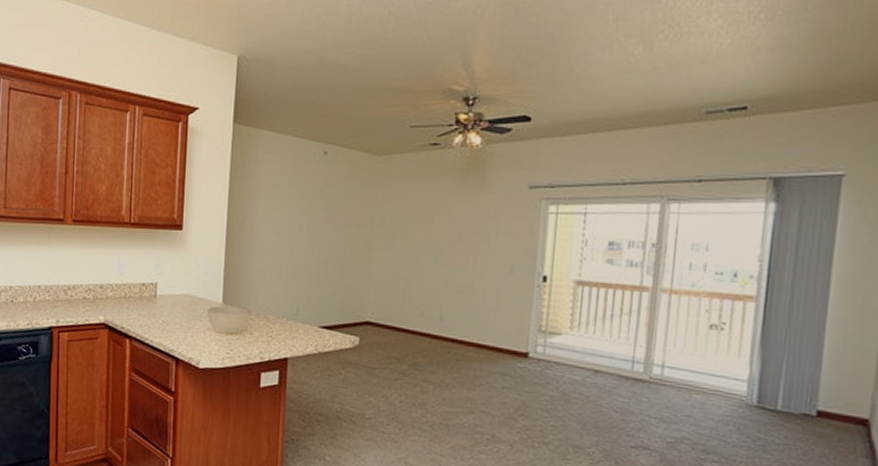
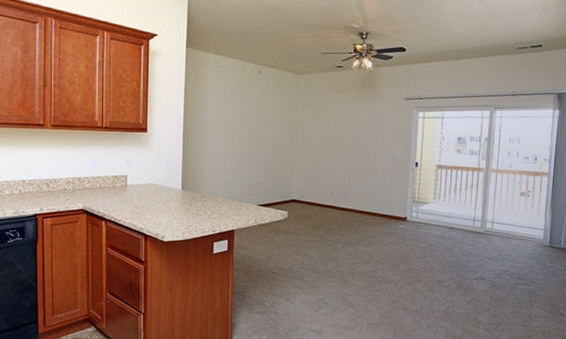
bowl: present [207,306,252,335] -> none [169,191,205,215]

